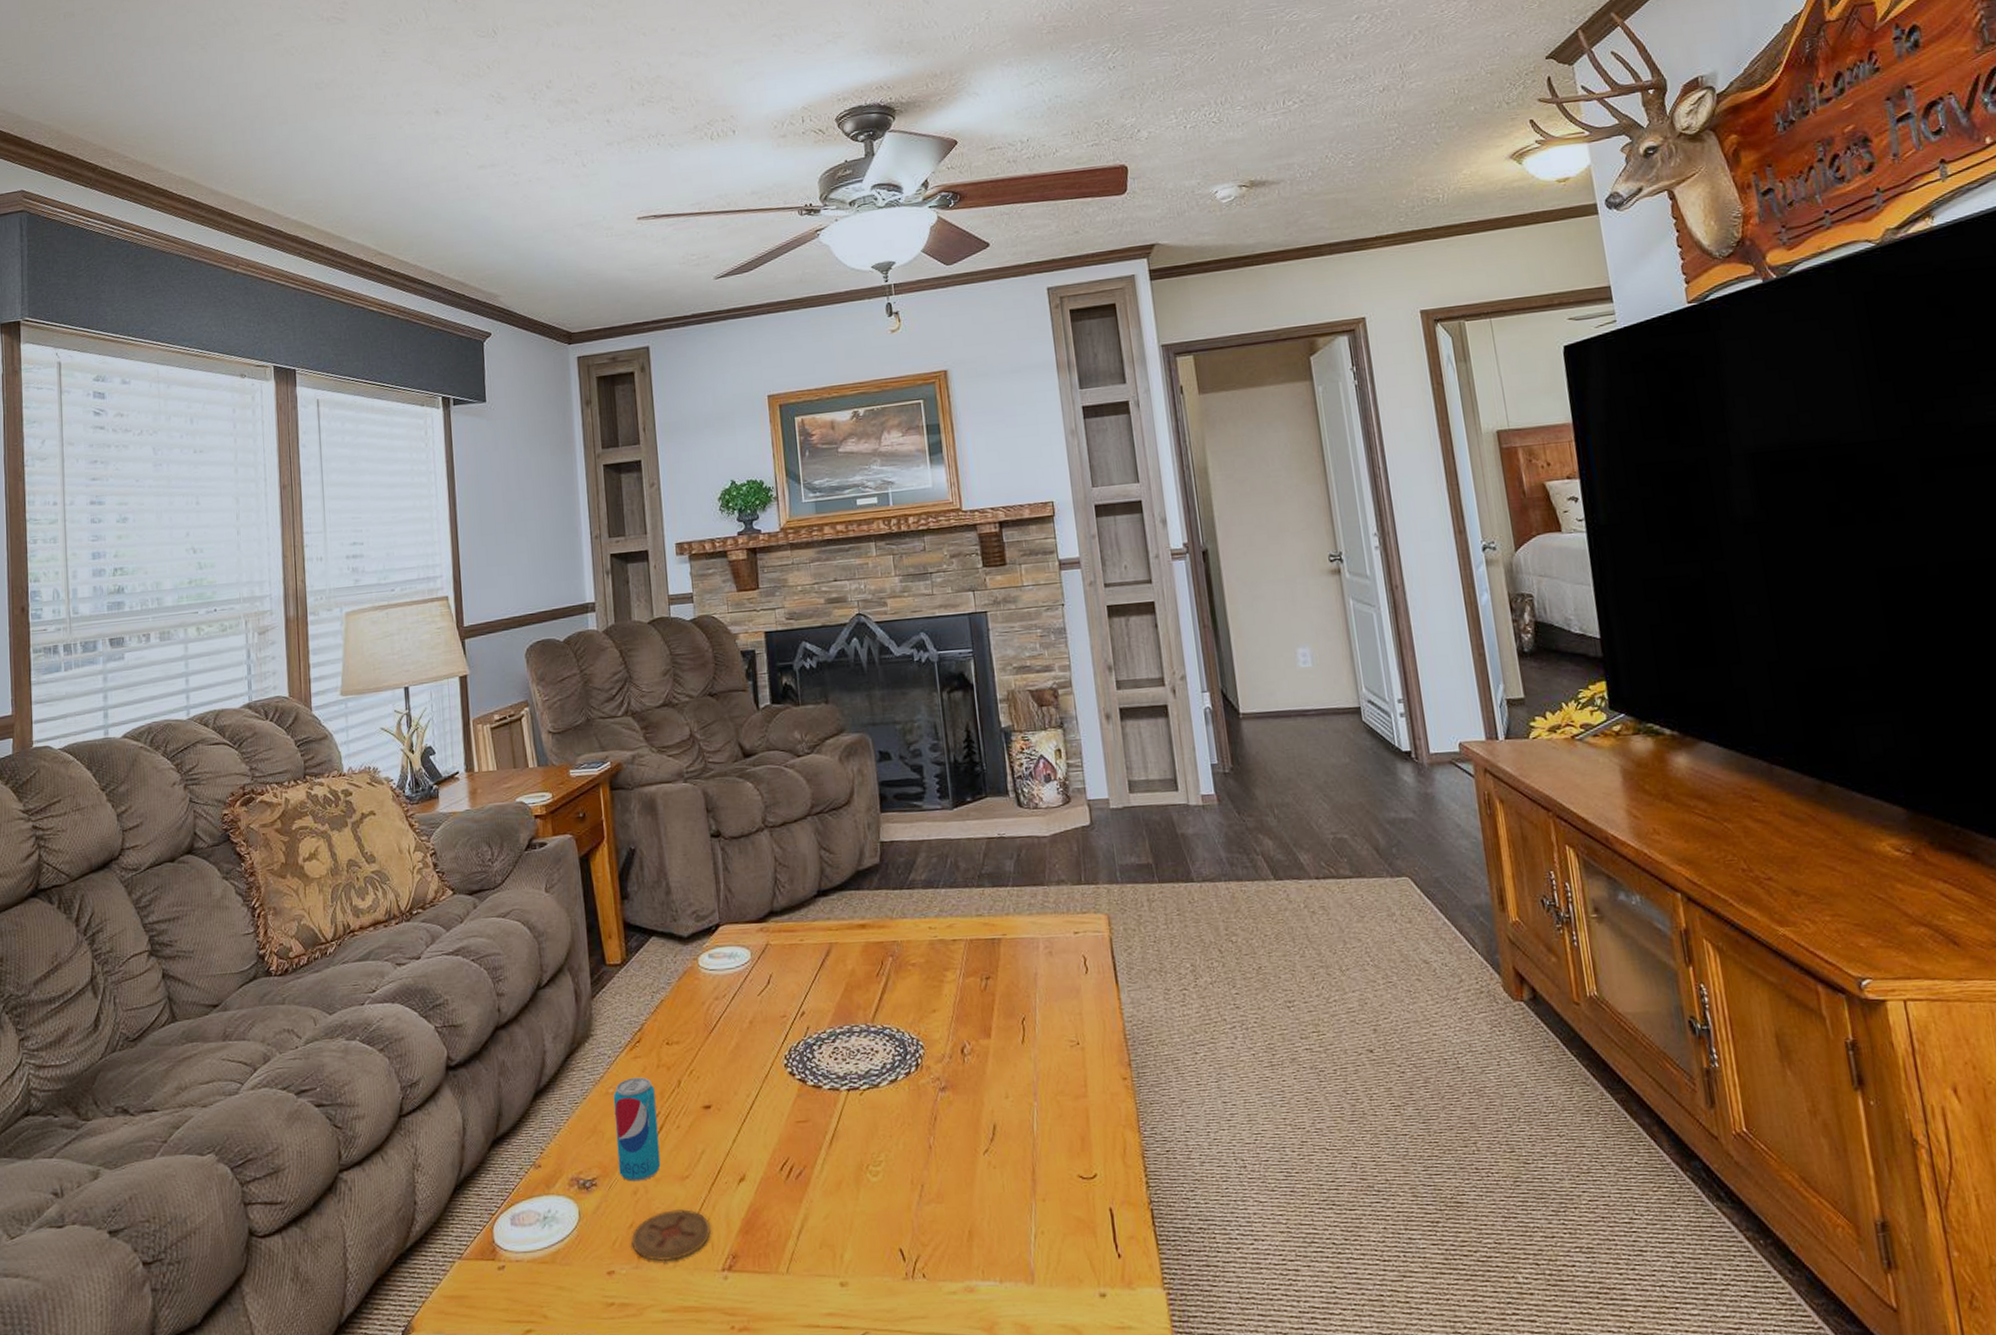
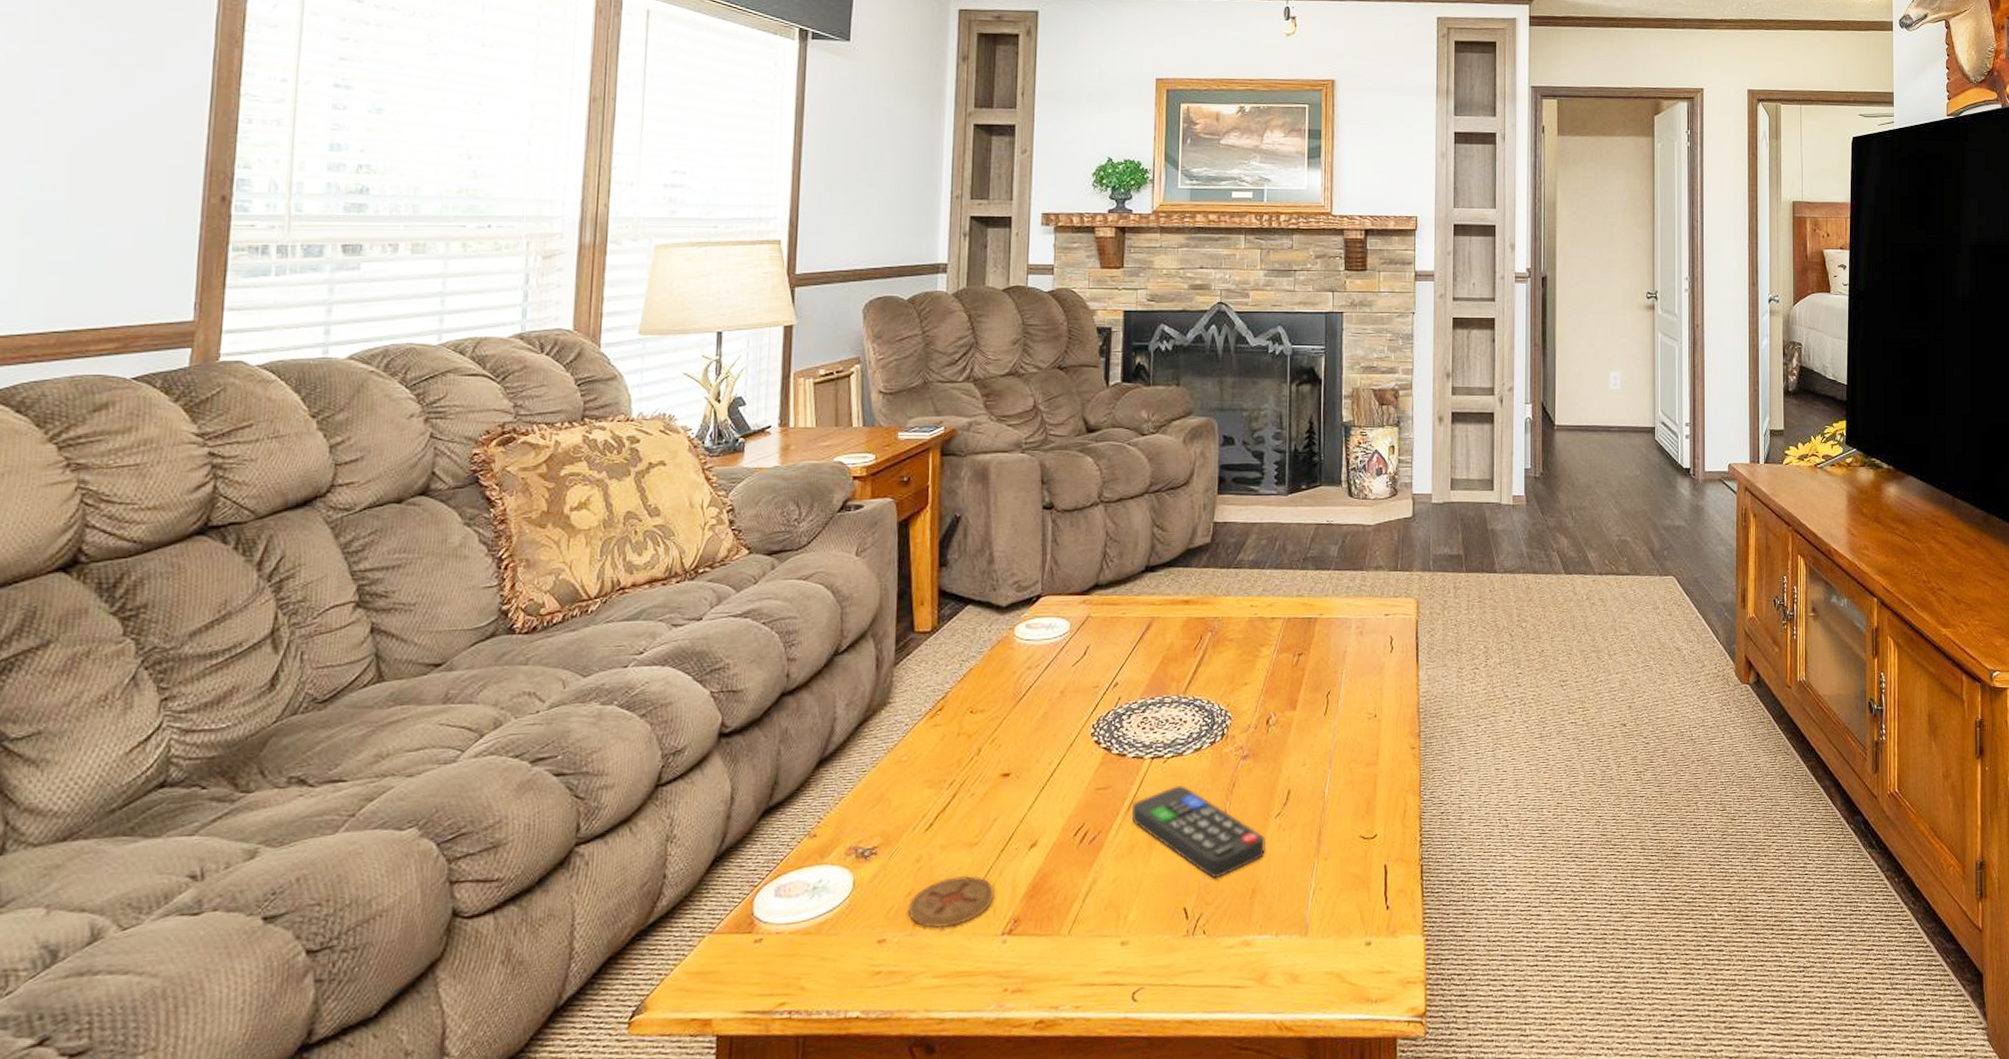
beverage can: present [613,1077,661,1182] -> none [903,745,952,850]
remote control: none [834,1119,978,1219] -> present [1132,785,1265,879]

